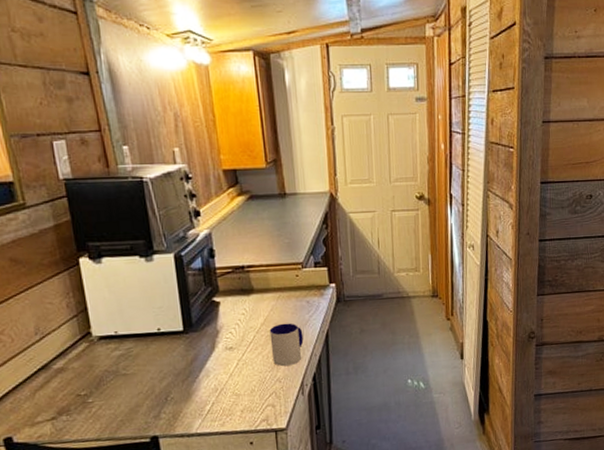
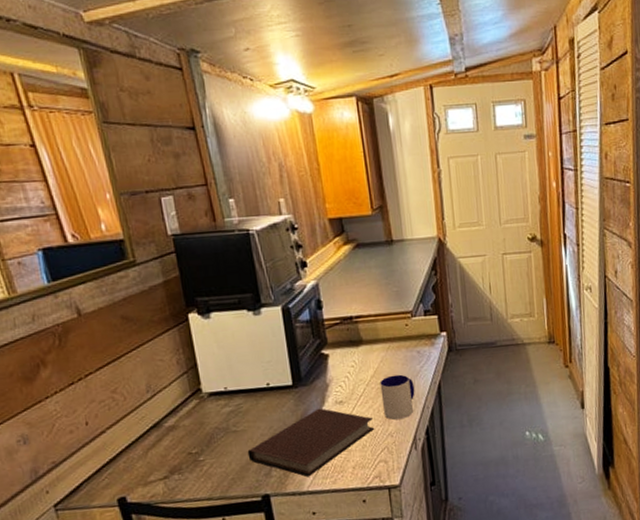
notebook: none [137,353,264,420] -> present [247,408,375,477]

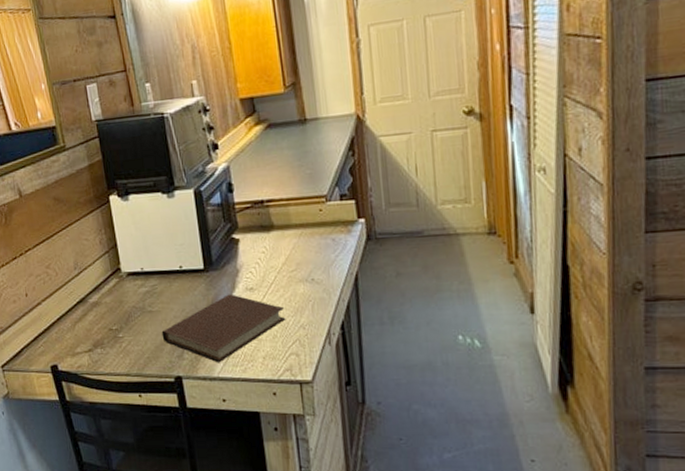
mug: present [380,374,415,420] -> none [291,263,330,311]

